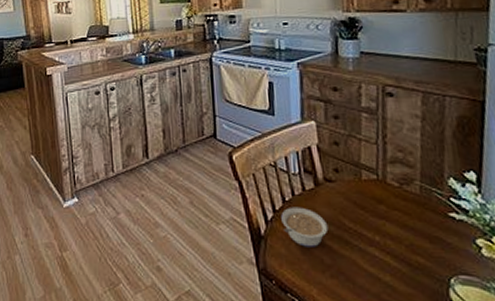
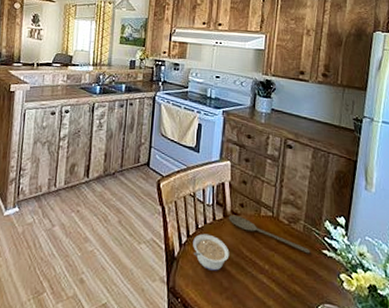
wooden spoon: none [321,182,433,219] -> present [228,214,311,254]

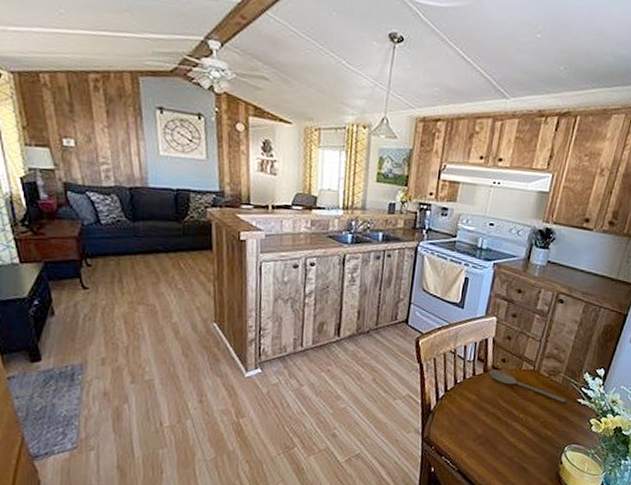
legume: present [193,233,230,271] -> none [450,388,487,421]

